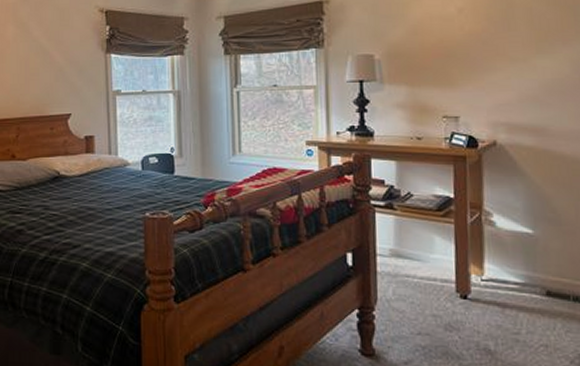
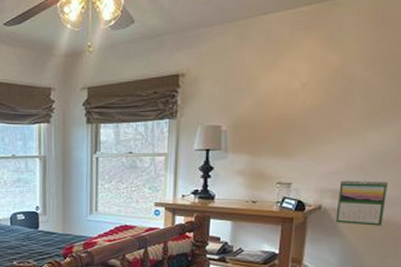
calendar: none [513,112,569,164] -> present [335,180,388,226]

